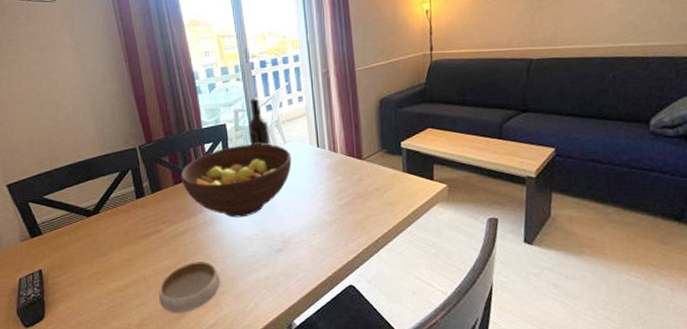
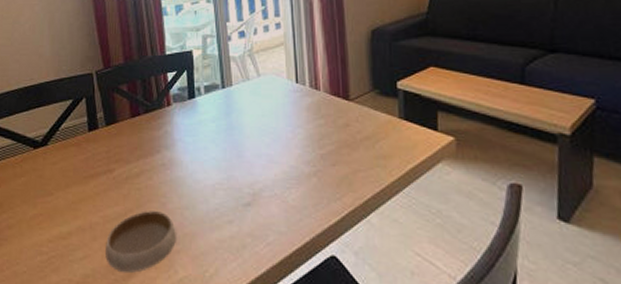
fruit bowl: present [180,144,292,218] -> none [138,75,266,162]
wine bottle: present [248,98,271,146] -> none [217,23,242,79]

